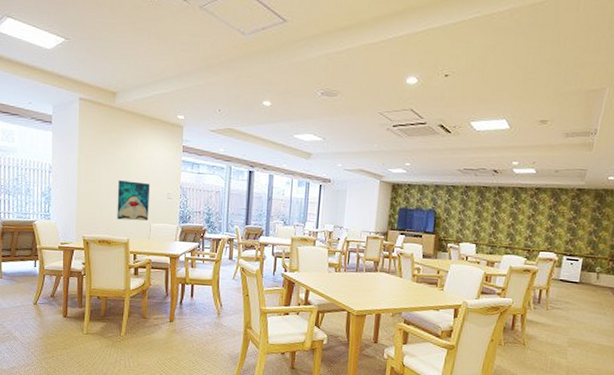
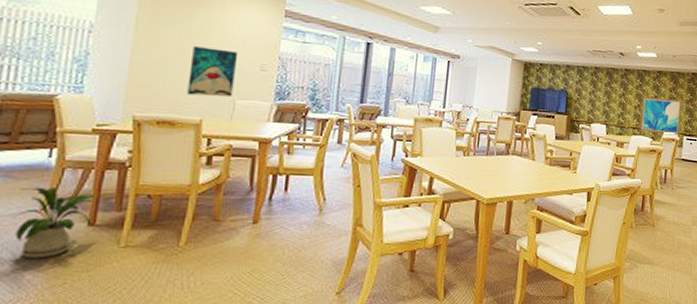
house plant: none [19,288,67,338] -> present [13,187,99,259]
wall art: none [513,215,564,256] -> present [640,97,683,136]

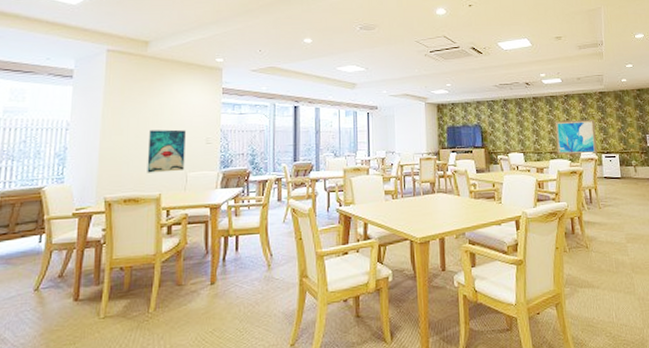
house plant: present [13,187,99,259] -> none [13,269,80,337]

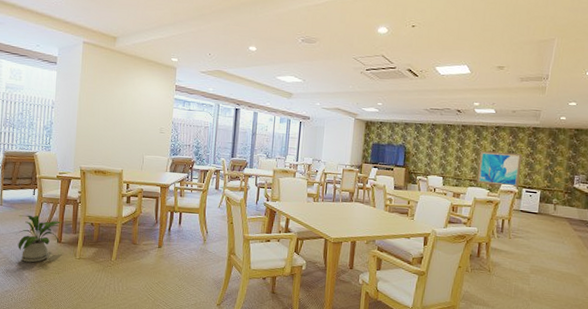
house plant: none [13,269,80,337] -> present [16,214,62,263]
wall art: present [147,129,187,173] -> none [112,116,145,153]

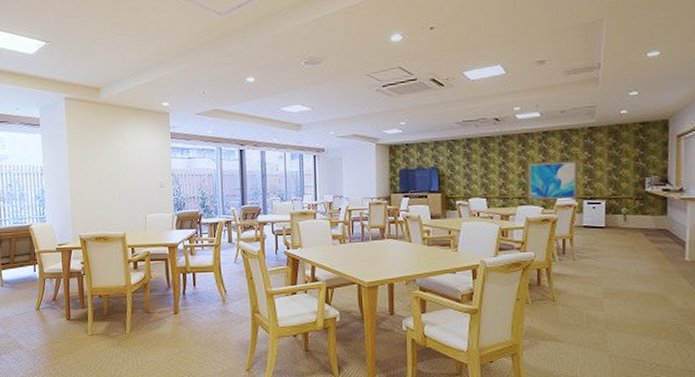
house plant: present [16,214,62,263] -> none [22,293,69,345]

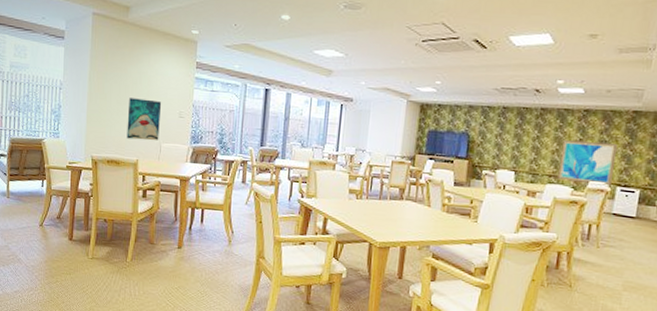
wall art: none [110,174,143,214] -> present [126,98,162,141]

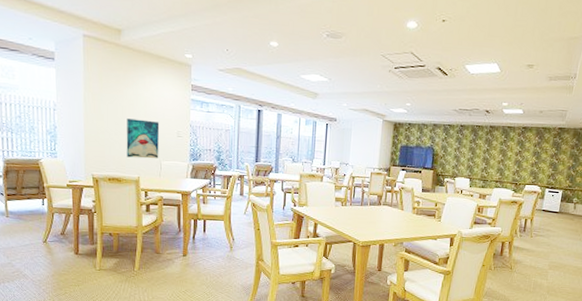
wall art: present [557,140,617,186] -> none [502,152,547,188]

